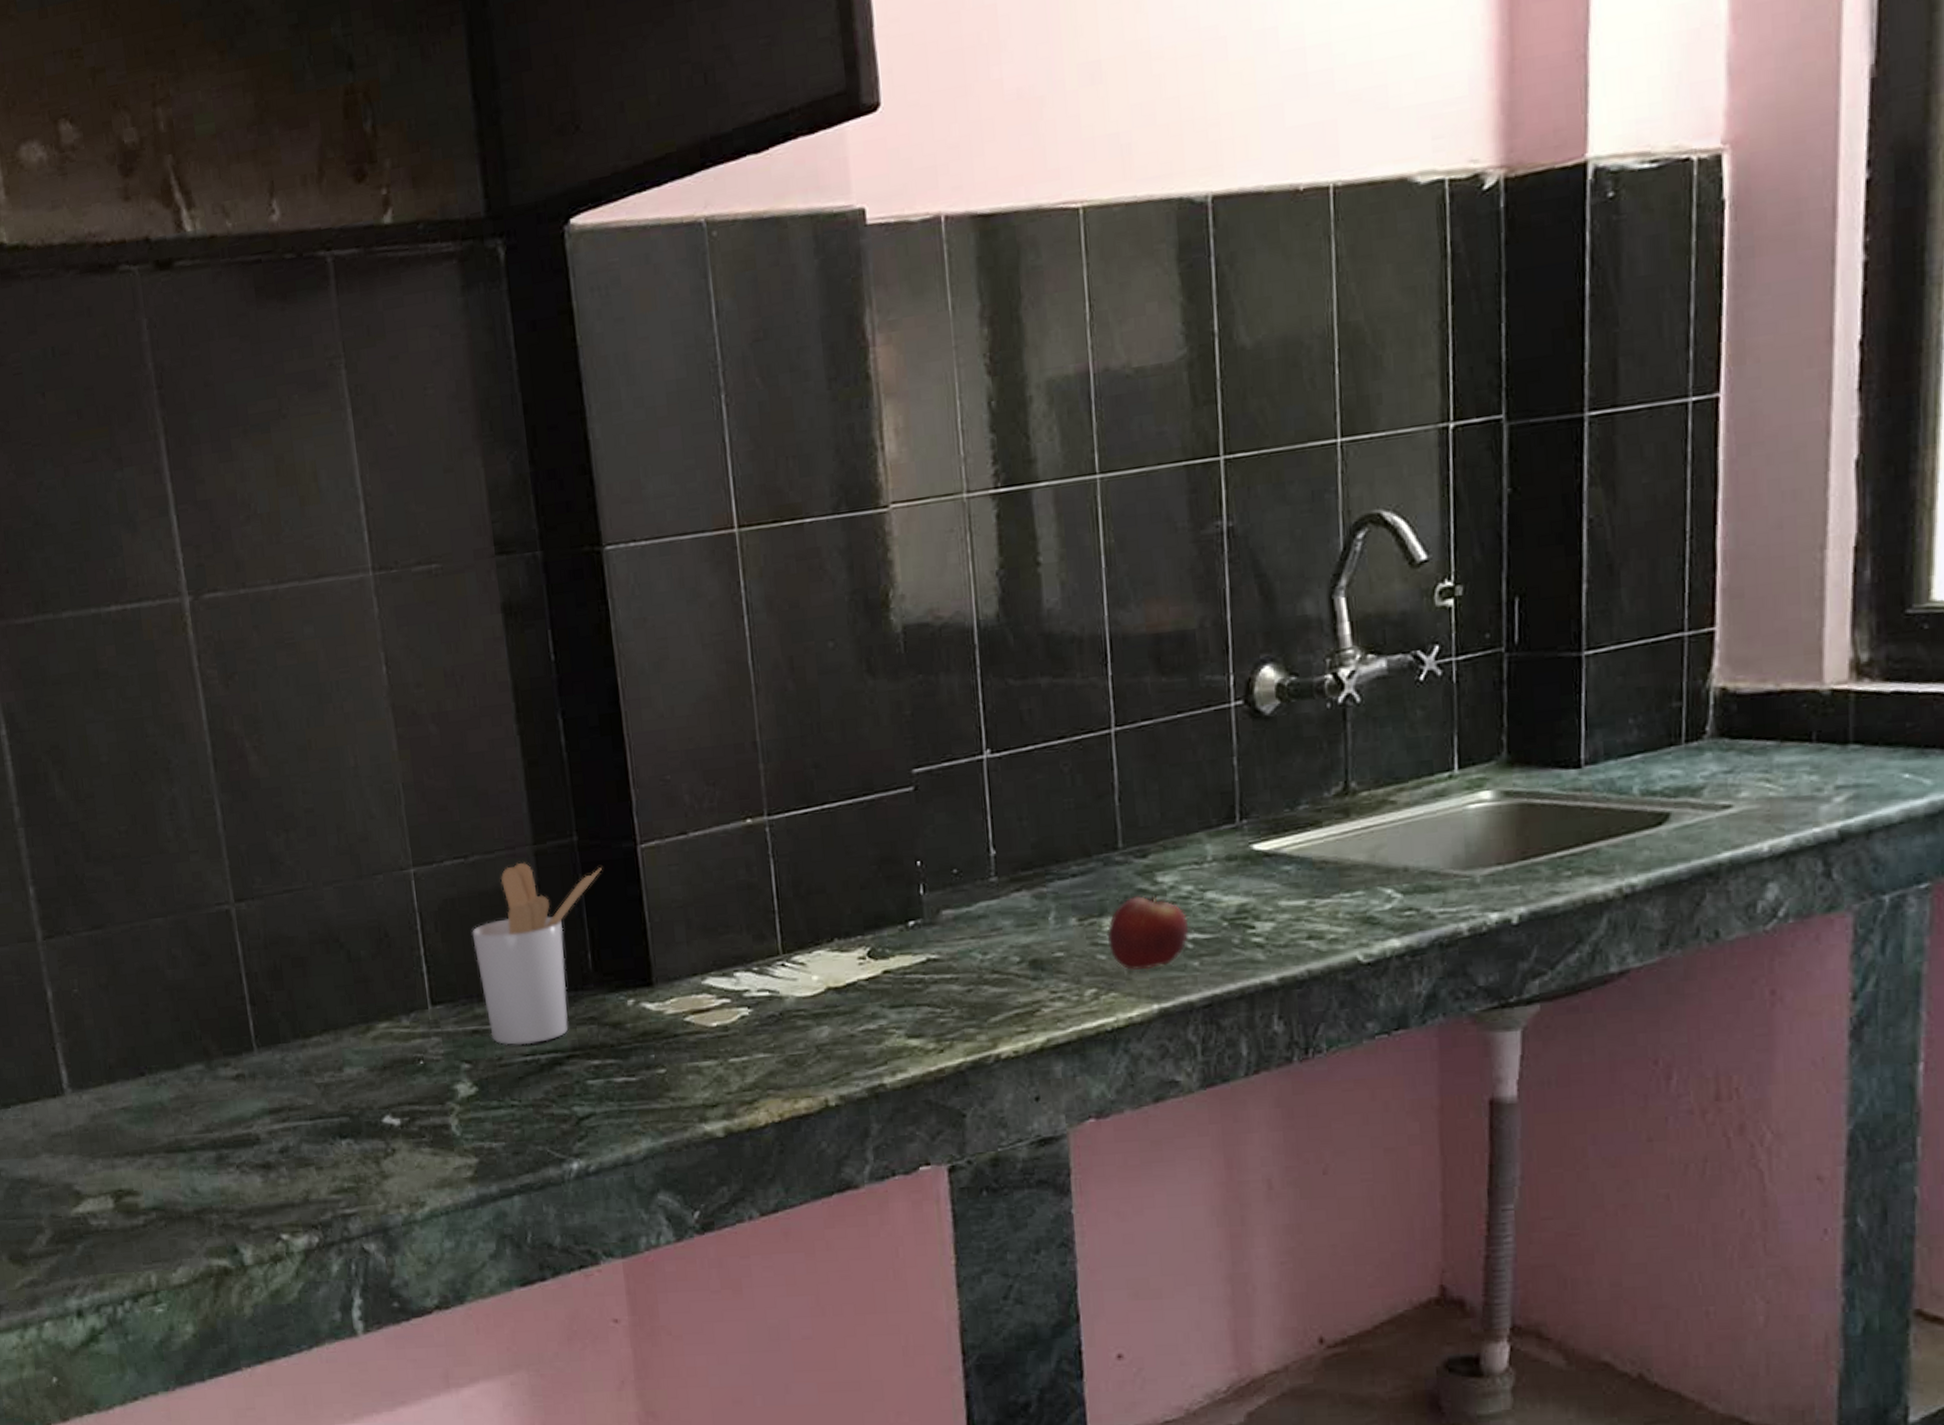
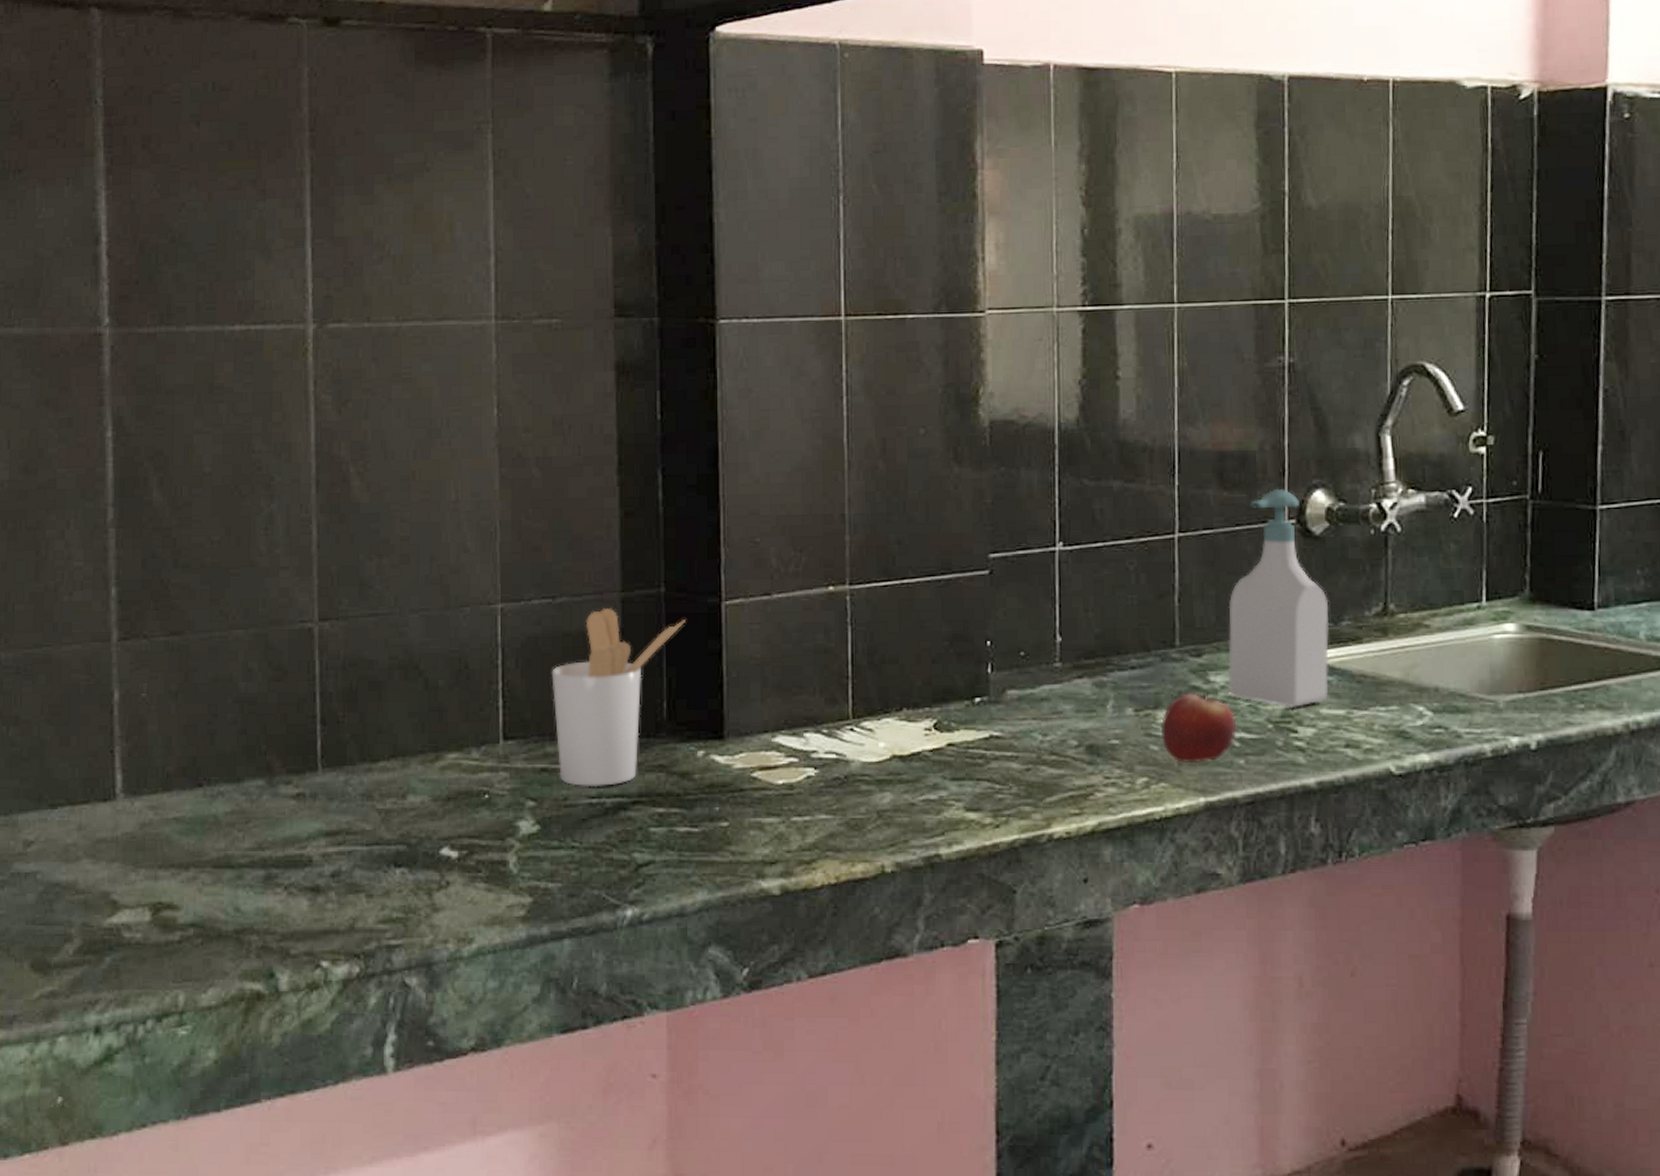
soap bottle: none [1173,668,1286,903] -> present [1228,488,1330,707]

